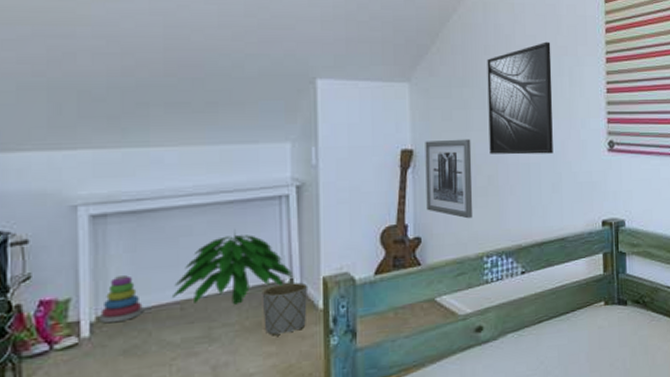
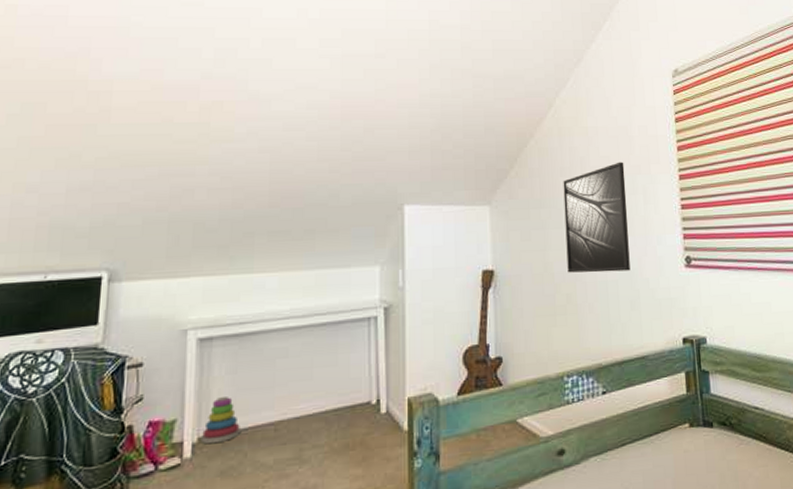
indoor plant: present [171,229,292,305] -> none [266,351,379,426]
planter: present [262,282,307,336] -> none [350,403,393,458]
wall art: present [425,139,473,219] -> none [505,258,553,338]

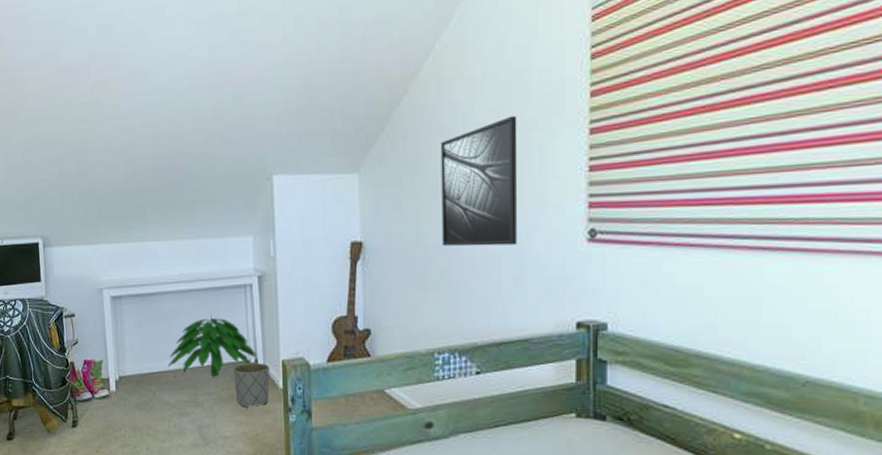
stacking toy: present [200,397,242,444] -> none [121,346,150,383]
indoor plant: none [266,351,379,426] -> present [167,313,257,377]
planter: none [350,403,393,458] -> present [233,363,270,408]

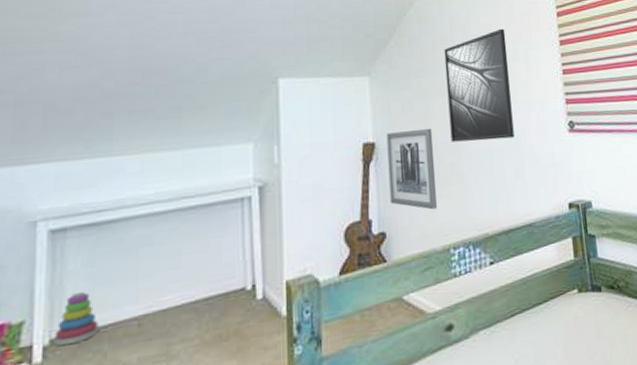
stacking toy: none [121,346,150,383] -> present [52,292,101,346]
indoor plant: present [167,313,257,377] -> none [129,236,254,318]
planter: present [233,363,270,408] -> none [223,288,270,349]
wall art: none [374,229,424,313] -> present [386,128,438,210]

